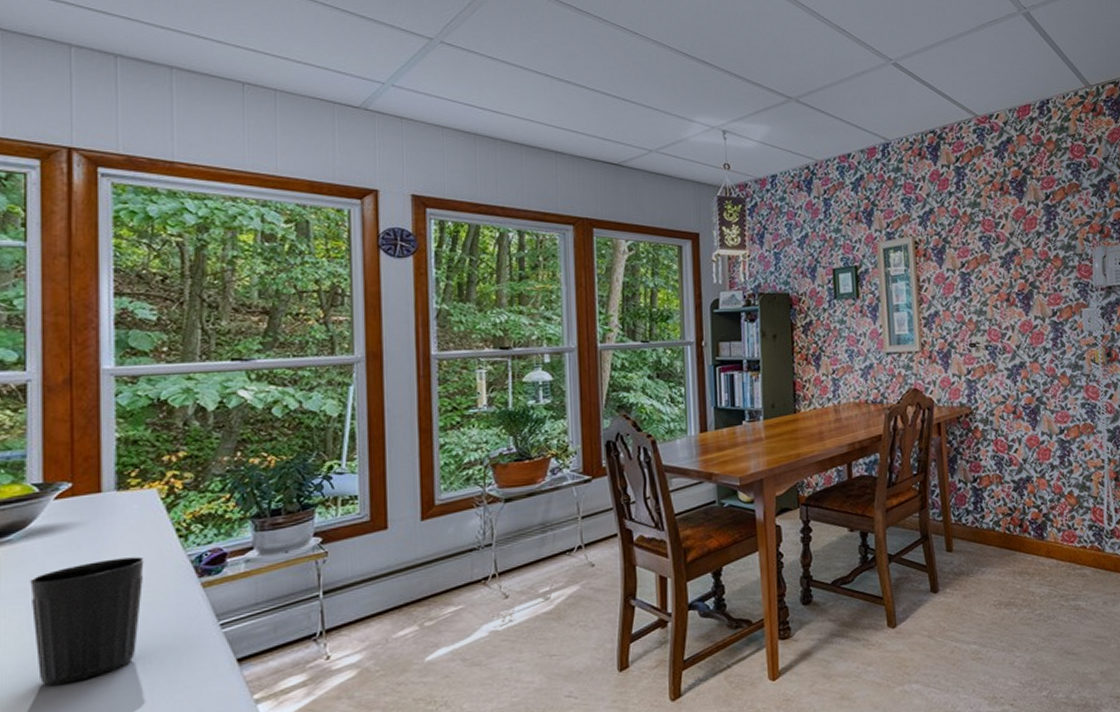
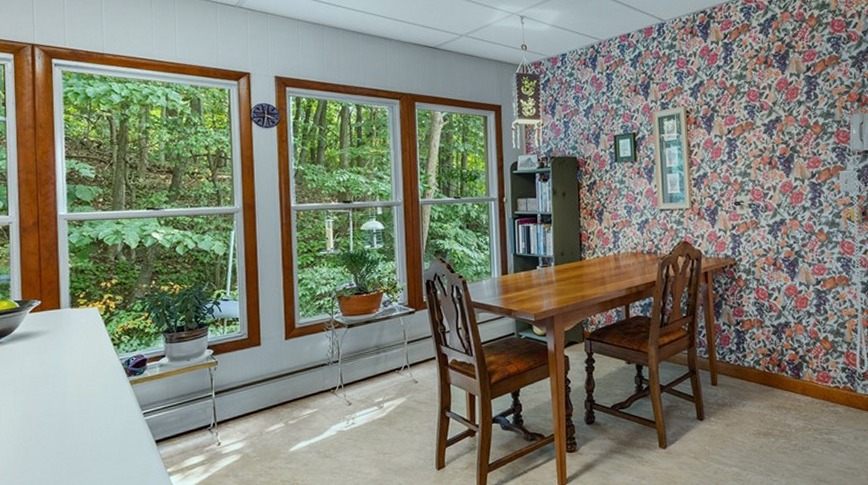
cup: present [30,557,144,685] -> none [15,359,90,451]

